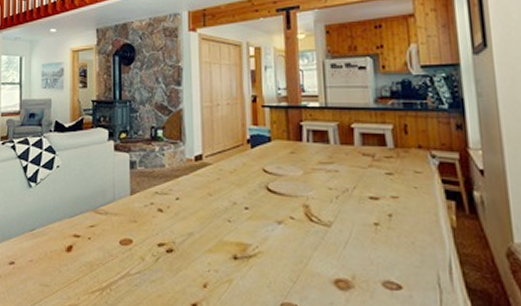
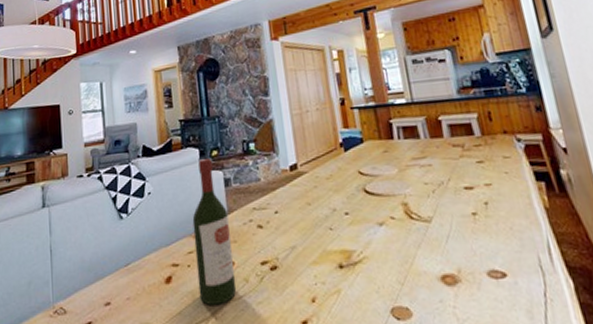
wine bottle: none [96,140,133,278] -> present [192,159,237,305]

